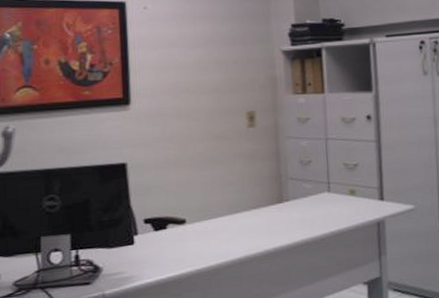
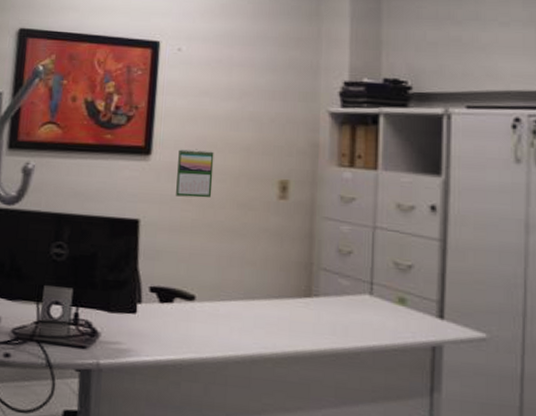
calendar: none [156,94,190,138] -> present [176,148,214,198]

